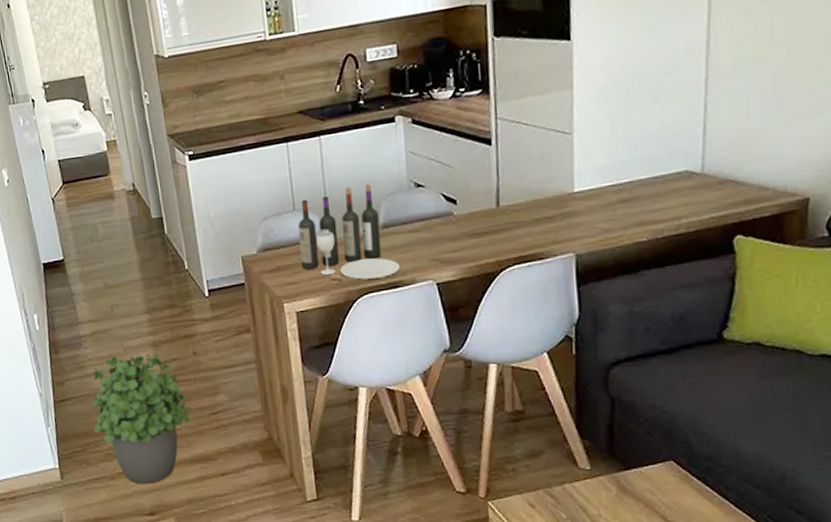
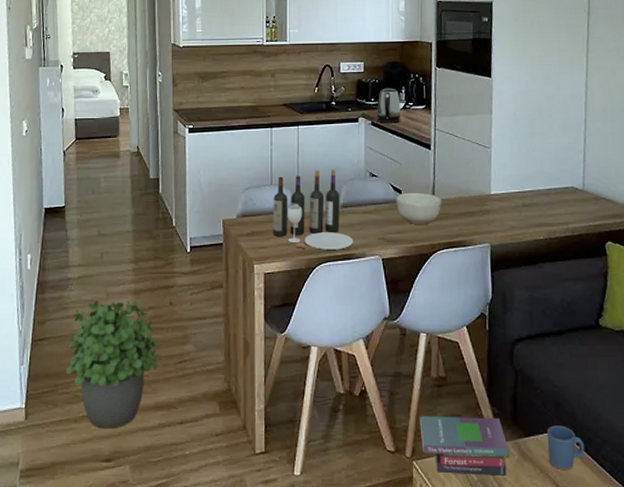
kettle: none [418,72,450,120] -> present [377,88,401,124]
bowl: none [449,199,510,240] -> present [396,192,442,226]
books: none [493,451,607,513] -> present [419,415,510,476]
mug: none [652,455,702,504] -> present [546,425,585,471]

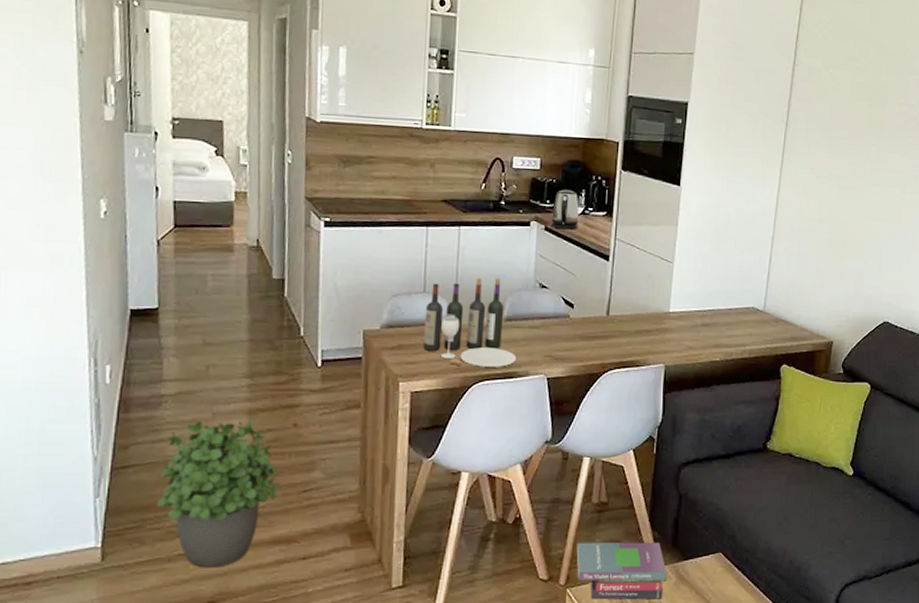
bowl: present [396,192,442,226] -> none [566,306,617,343]
mug: present [546,425,585,471] -> none [705,548,742,592]

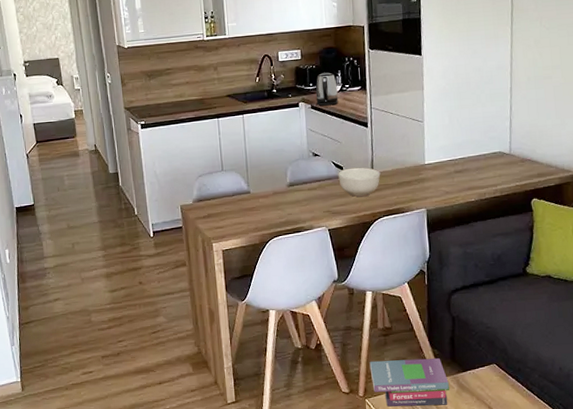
potted plant: present [156,420,281,568] -> none [52,282,136,393]
wine bottle: present [423,277,516,367] -> none [225,152,301,226]
bowl: none [566,306,617,343] -> present [338,167,381,197]

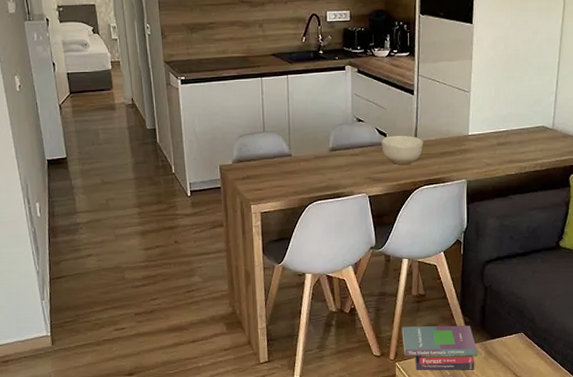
kettle: present [316,72,339,106] -> none [363,36,386,71]

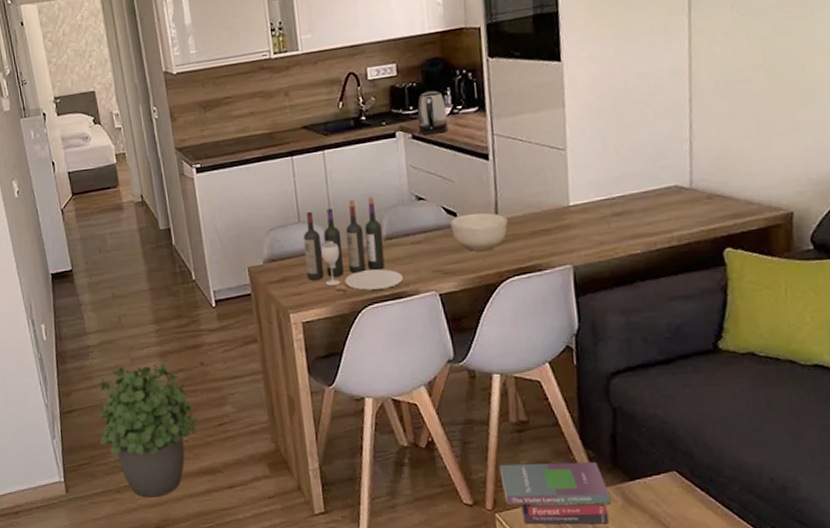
potted plant: none [83,239,171,349] -> present [98,362,199,498]
wine bottle: none [266,116,342,190] -> present [302,197,403,291]
kettle: none [363,36,386,71] -> present [417,90,449,136]

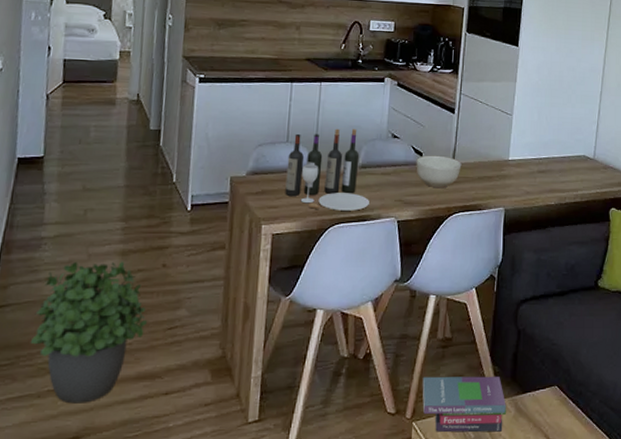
kettle: present [417,90,449,136] -> none [403,49,428,86]

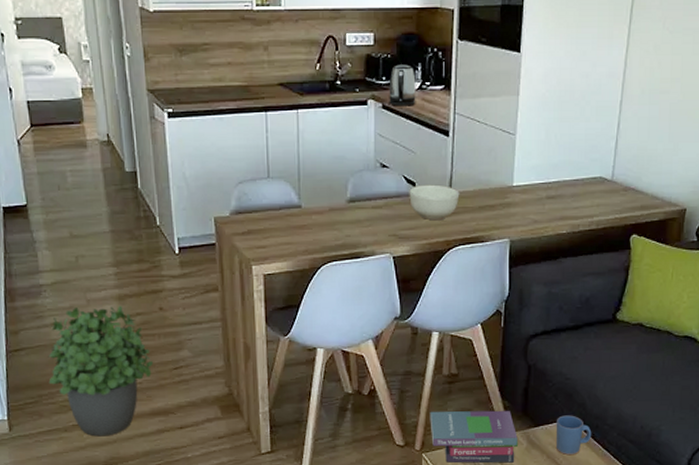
wine bottle: present [285,128,369,211] -> none [271,160,361,248]
kettle: none [403,49,428,86] -> present [389,64,416,107]
mug: none [542,381,576,424] -> present [555,415,592,456]

